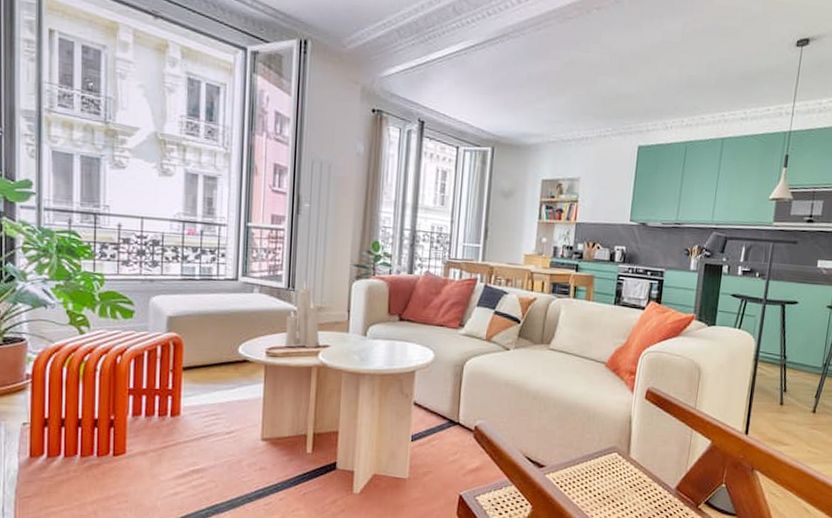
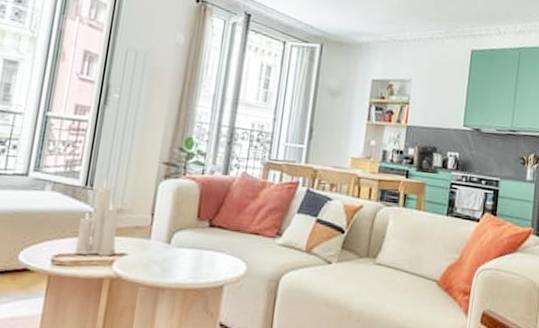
coffee maker: none [584,240,606,267] -> present [415,145,438,174]

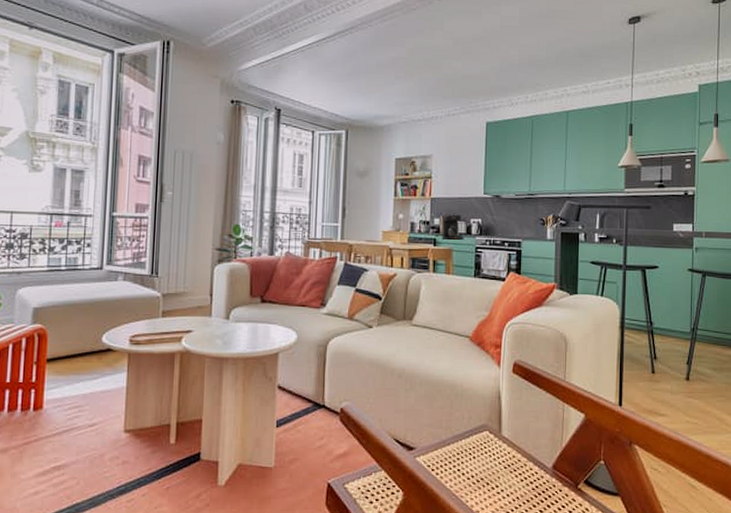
candle: present [74,180,118,256] -> none [148,268,183,334]

